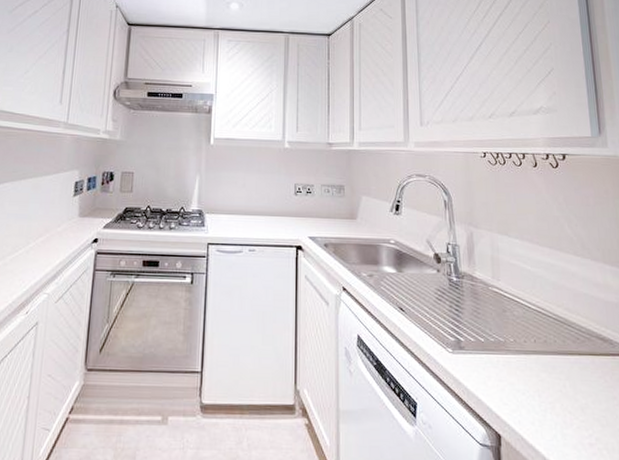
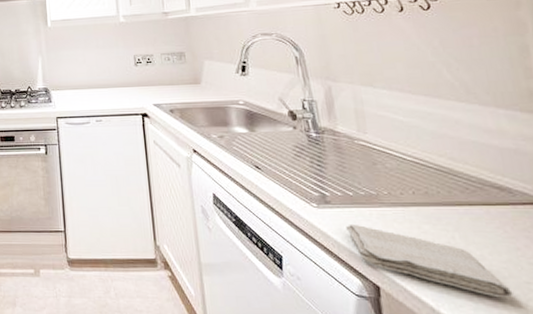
washcloth: none [476,370,609,446] -> present [346,223,513,298]

